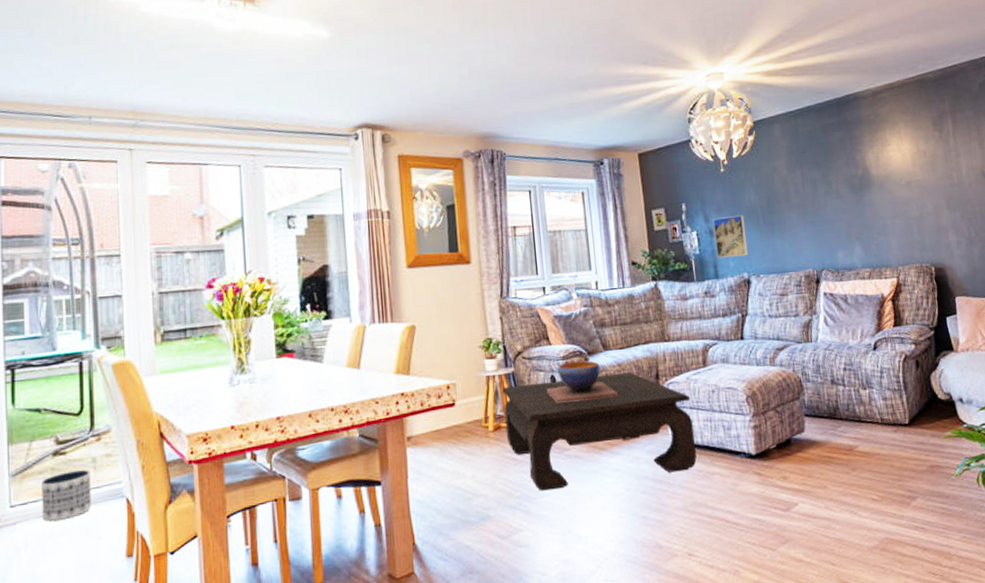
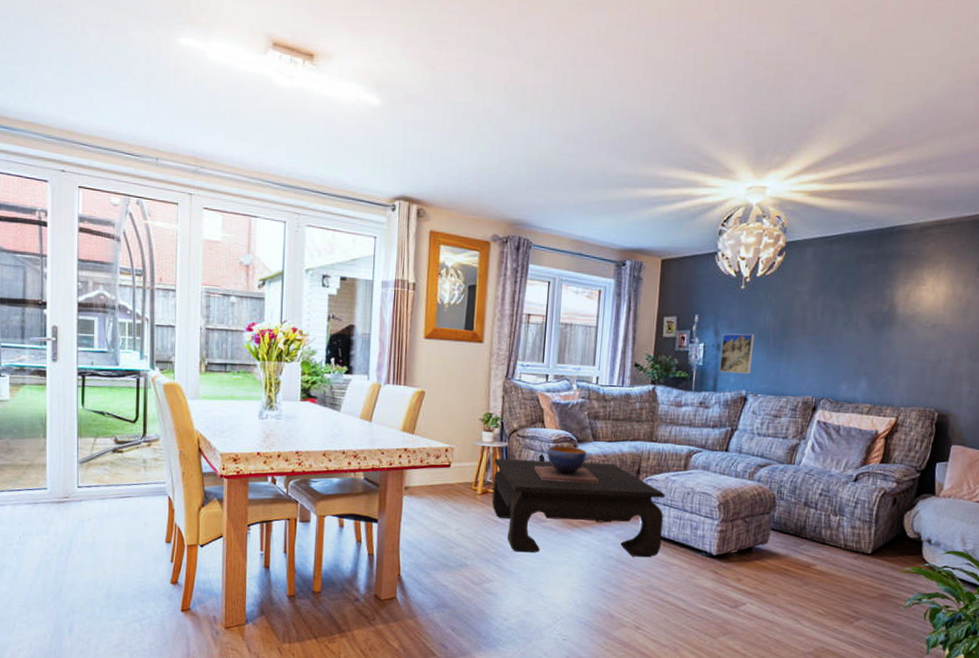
planter: present [42,470,91,521] -> none [102,467,141,505]

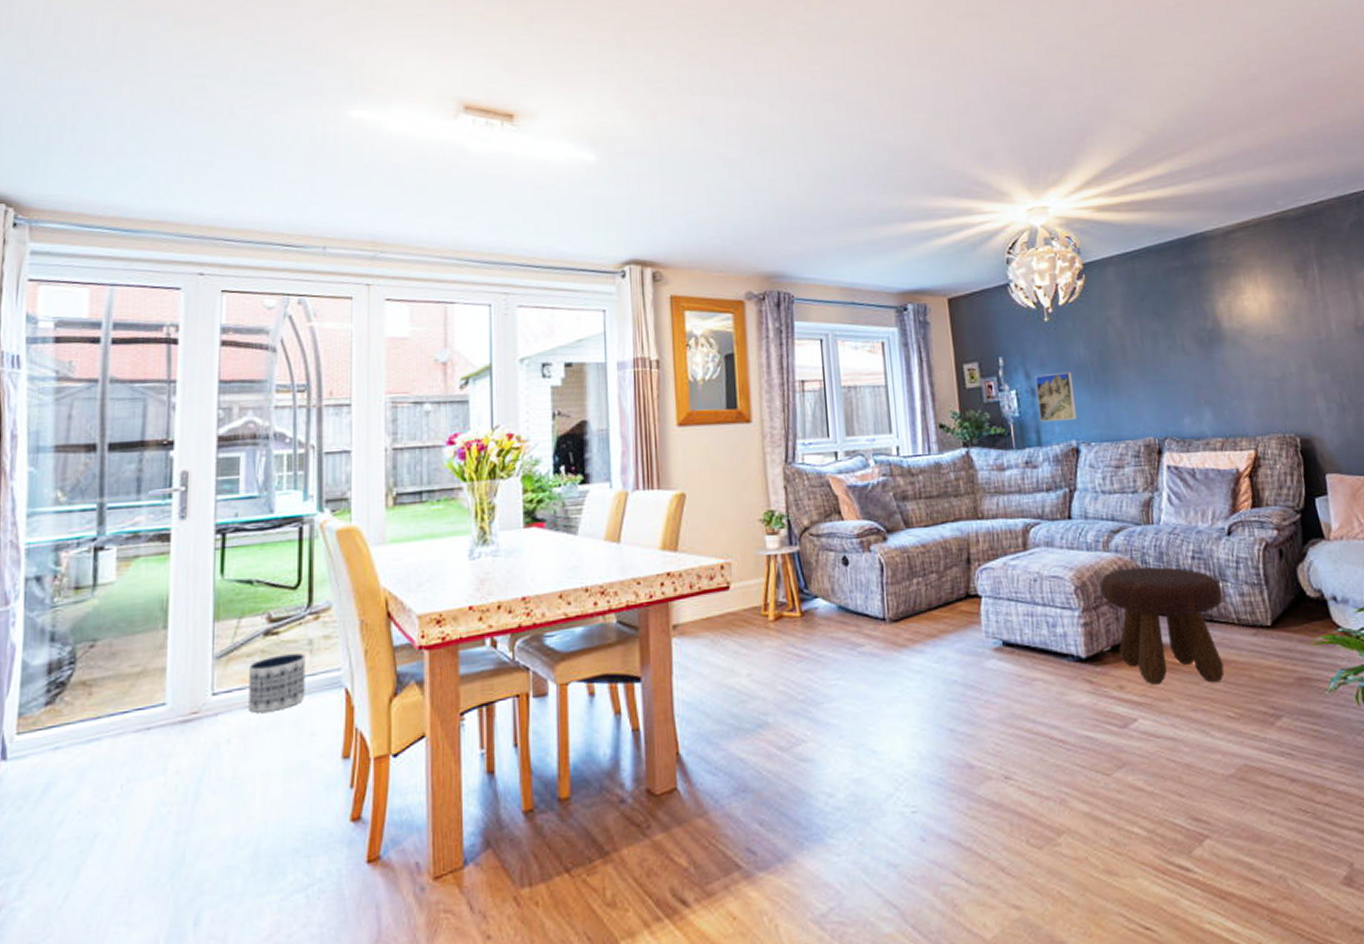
planter: none [102,467,141,505] -> present [248,653,306,713]
coffee table: present [491,458,665,558] -> none [785,554,1015,695]
decorative bowl: present [534,446,598,484] -> none [837,539,921,591]
footstool: none [739,494,838,587] -> present [1100,566,1225,685]

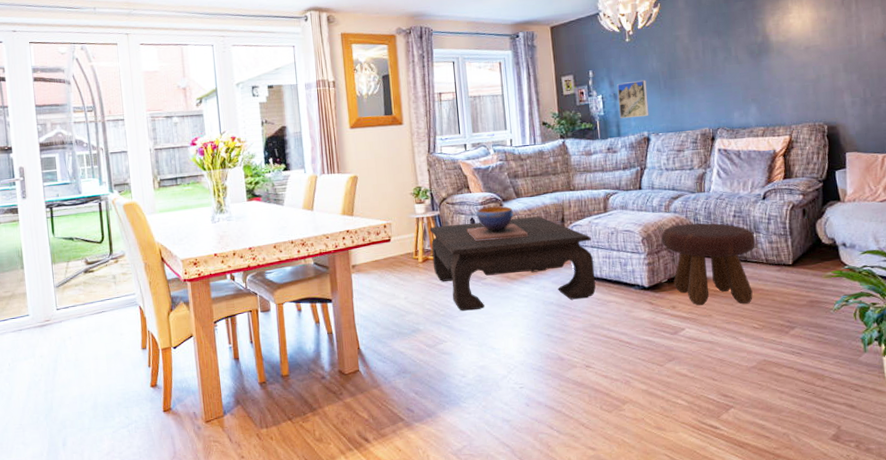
planter: present [248,653,306,713] -> none [78,284,114,321]
coffee table: none [785,554,1015,695] -> present [430,216,596,311]
decorative bowl: none [837,539,921,591] -> present [467,206,528,242]

